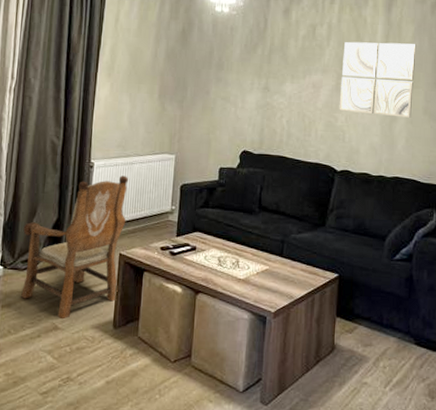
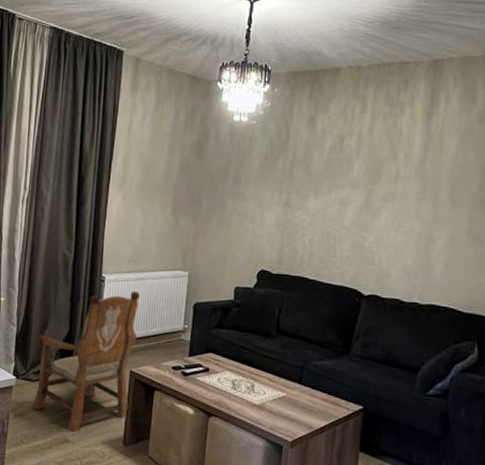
wall art: present [339,41,416,118] -> none [368,154,460,240]

